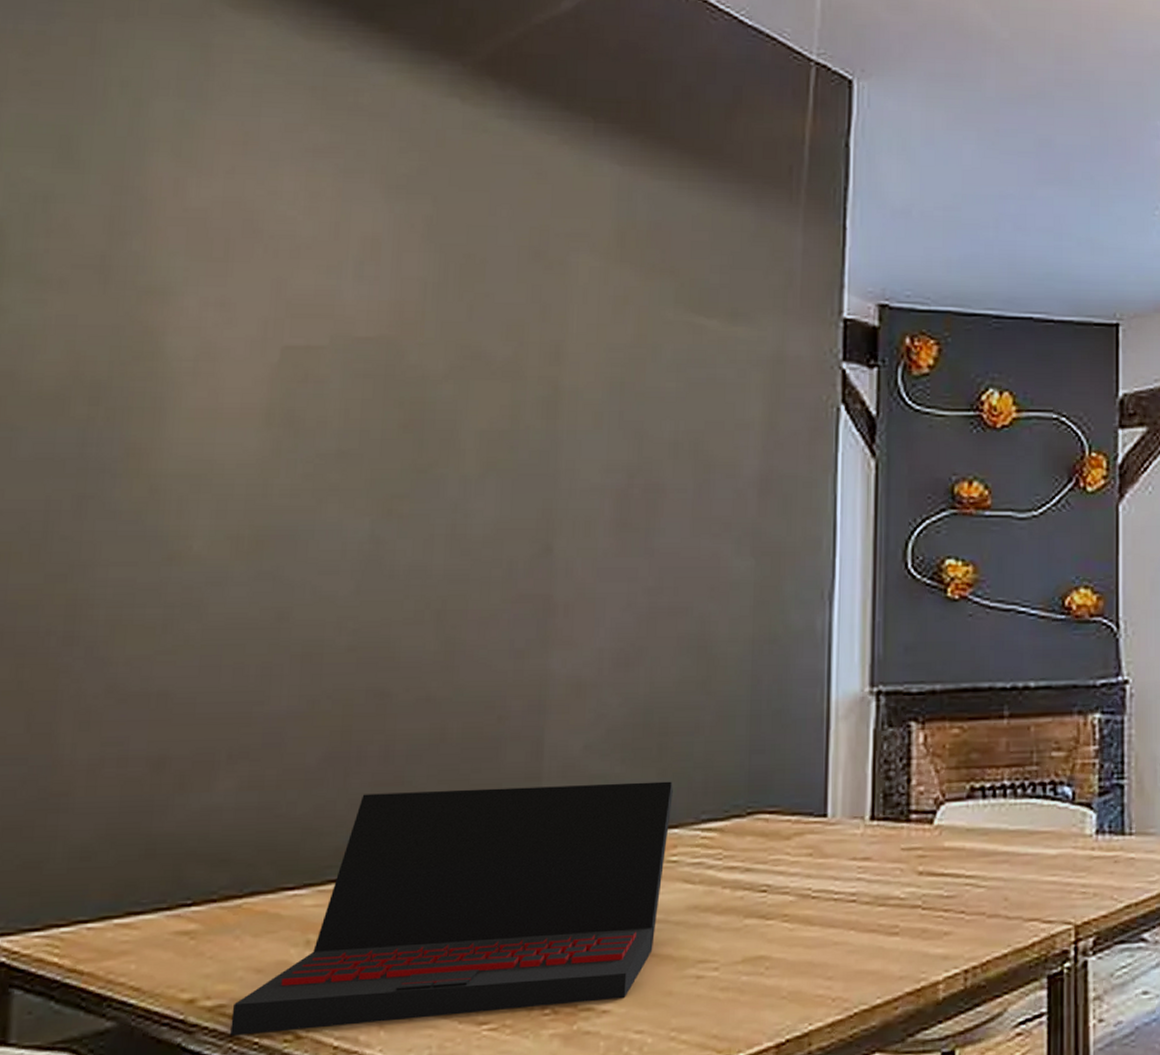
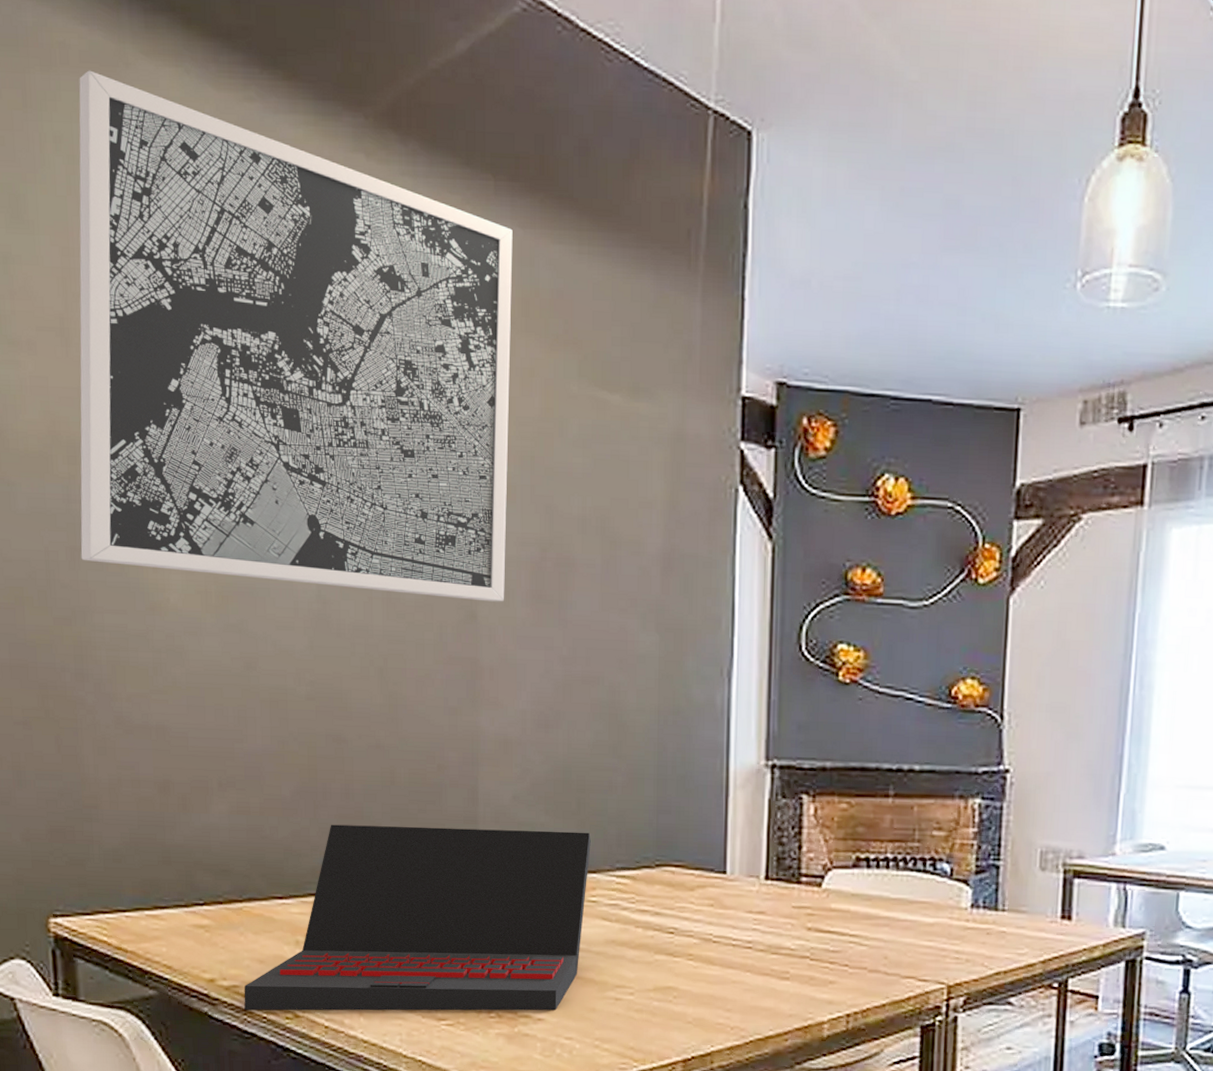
wall art: none [89,21,611,533] -> present [79,70,513,602]

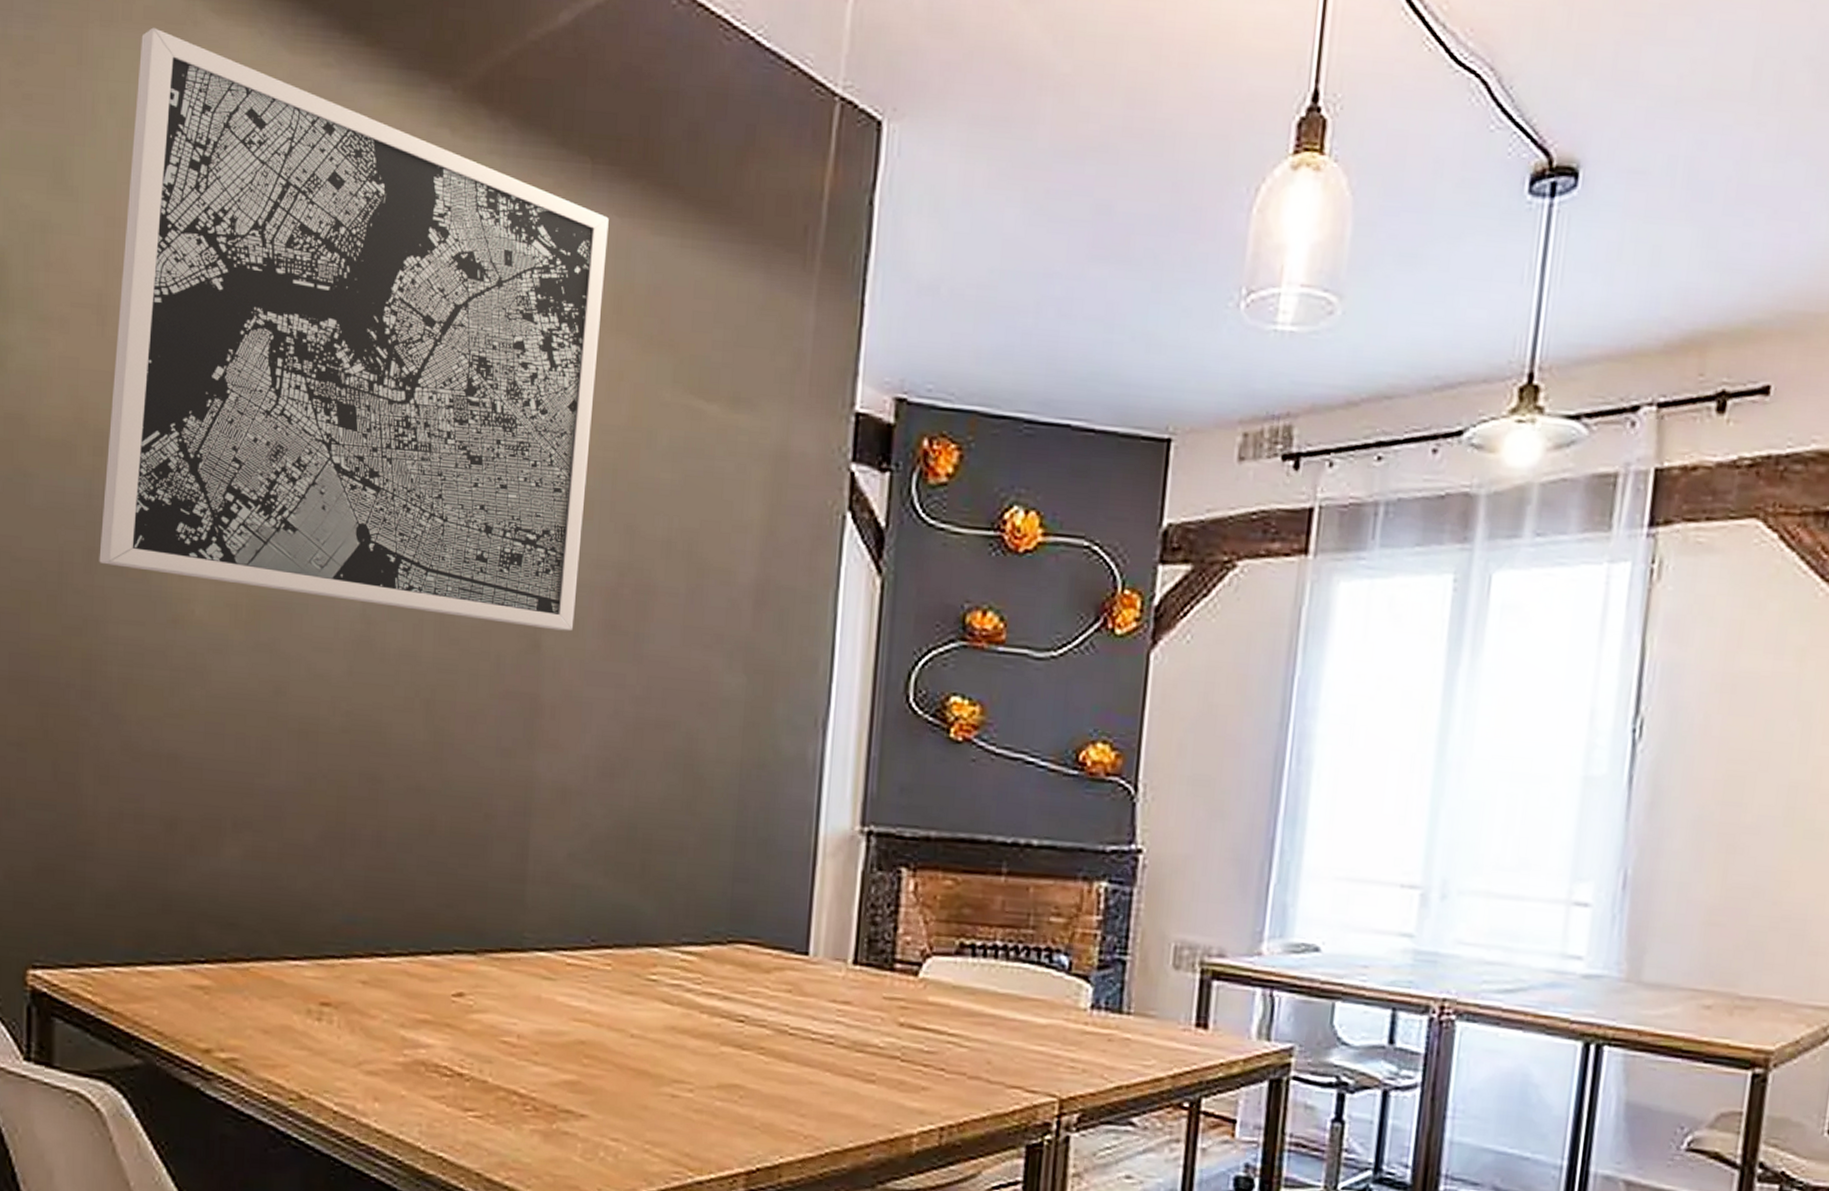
laptop: present [244,824,591,1011] -> none [242,876,655,1106]

